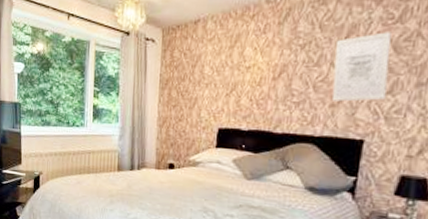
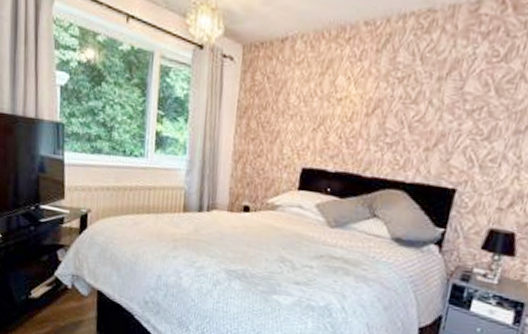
wall art: present [331,32,391,102] -> none [427,70,495,147]

